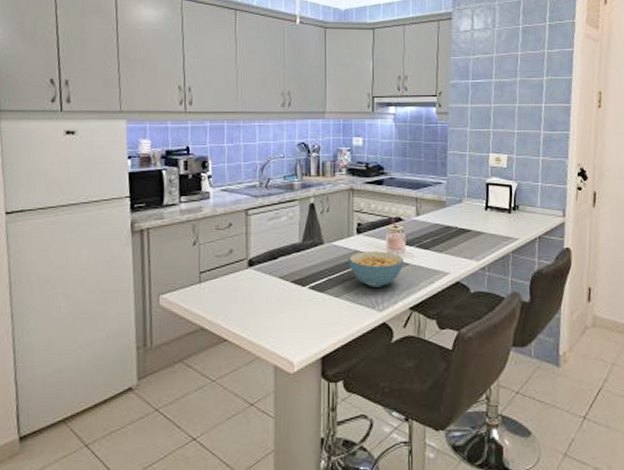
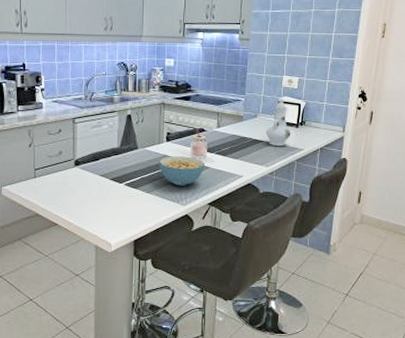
ewer: none [473,179,503,236] -> present [265,98,291,147]

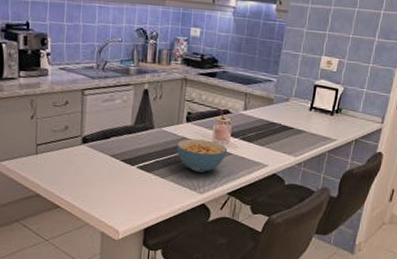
ewer: present [265,98,291,147] -> none [297,81,325,136]

